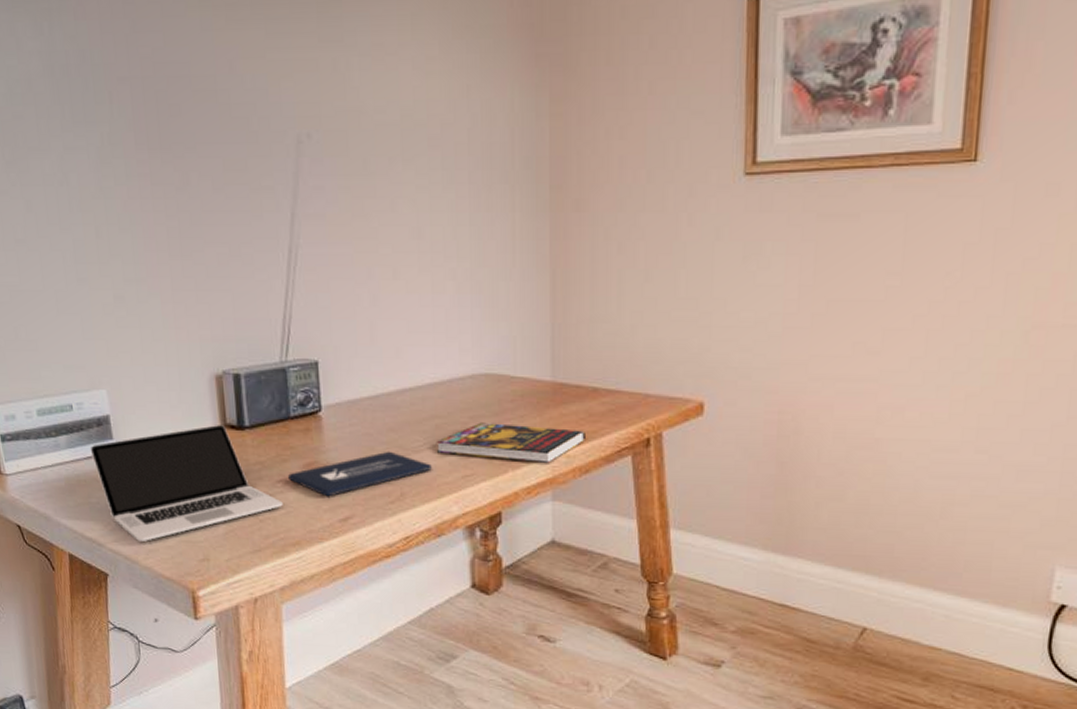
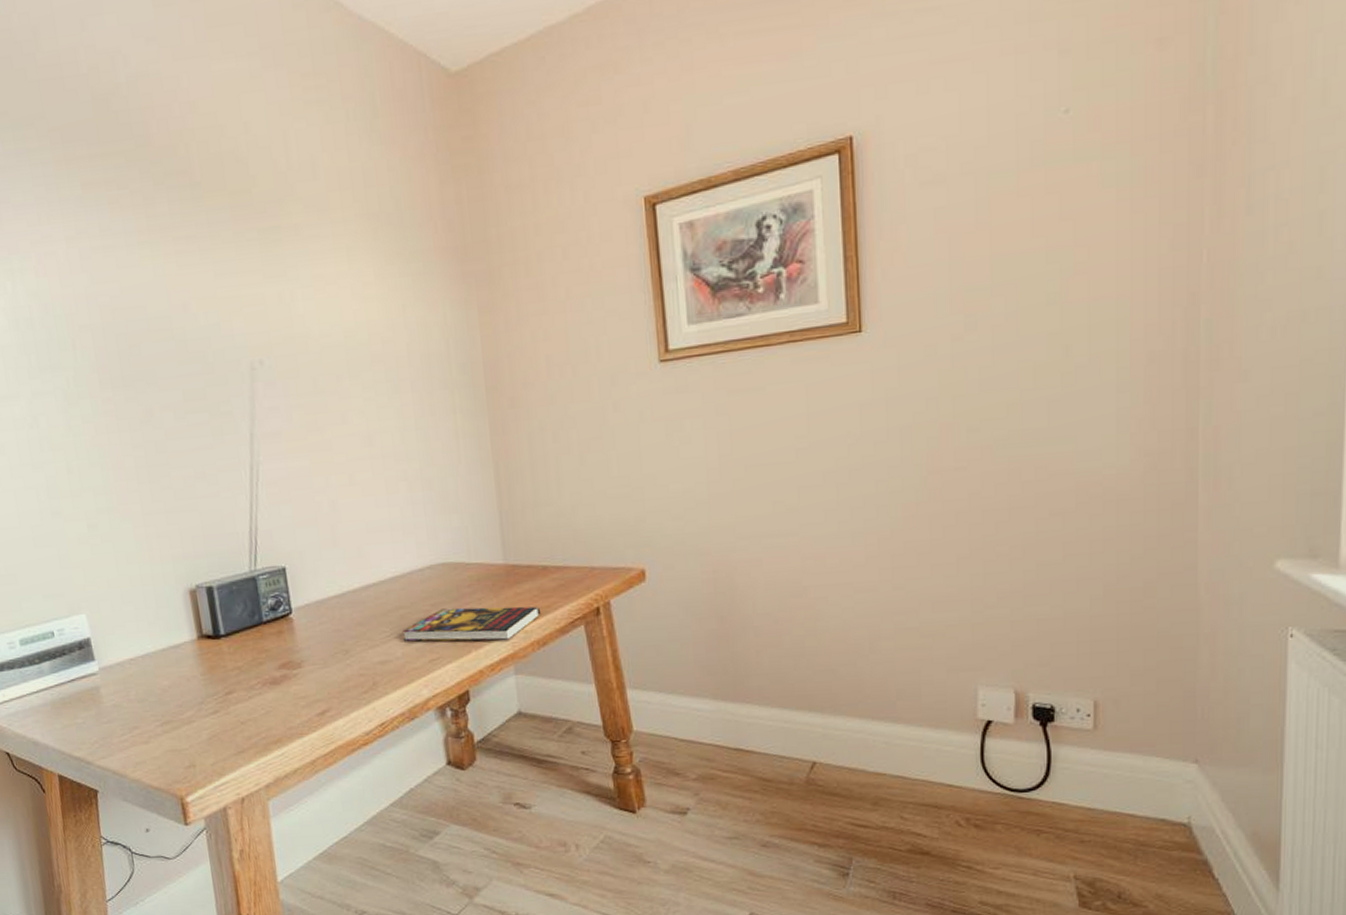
laptop: present [90,425,432,542] -> none [73,636,400,756]

